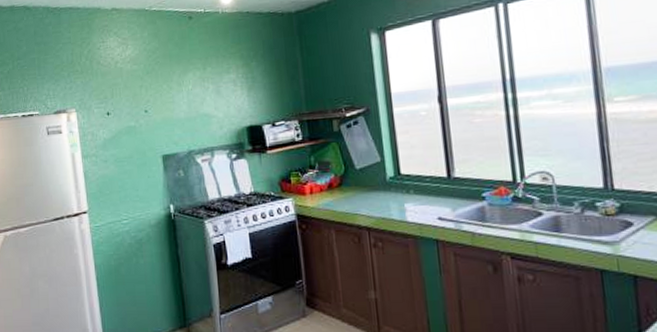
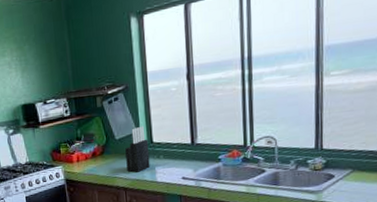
knife block: none [367,154,398,209] -> present [125,126,150,173]

